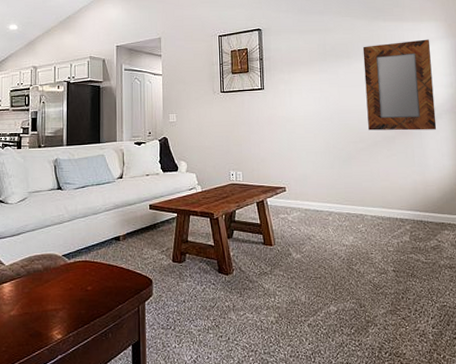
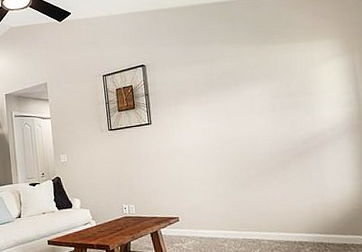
home mirror: present [362,39,437,131] -> none [251,58,336,157]

